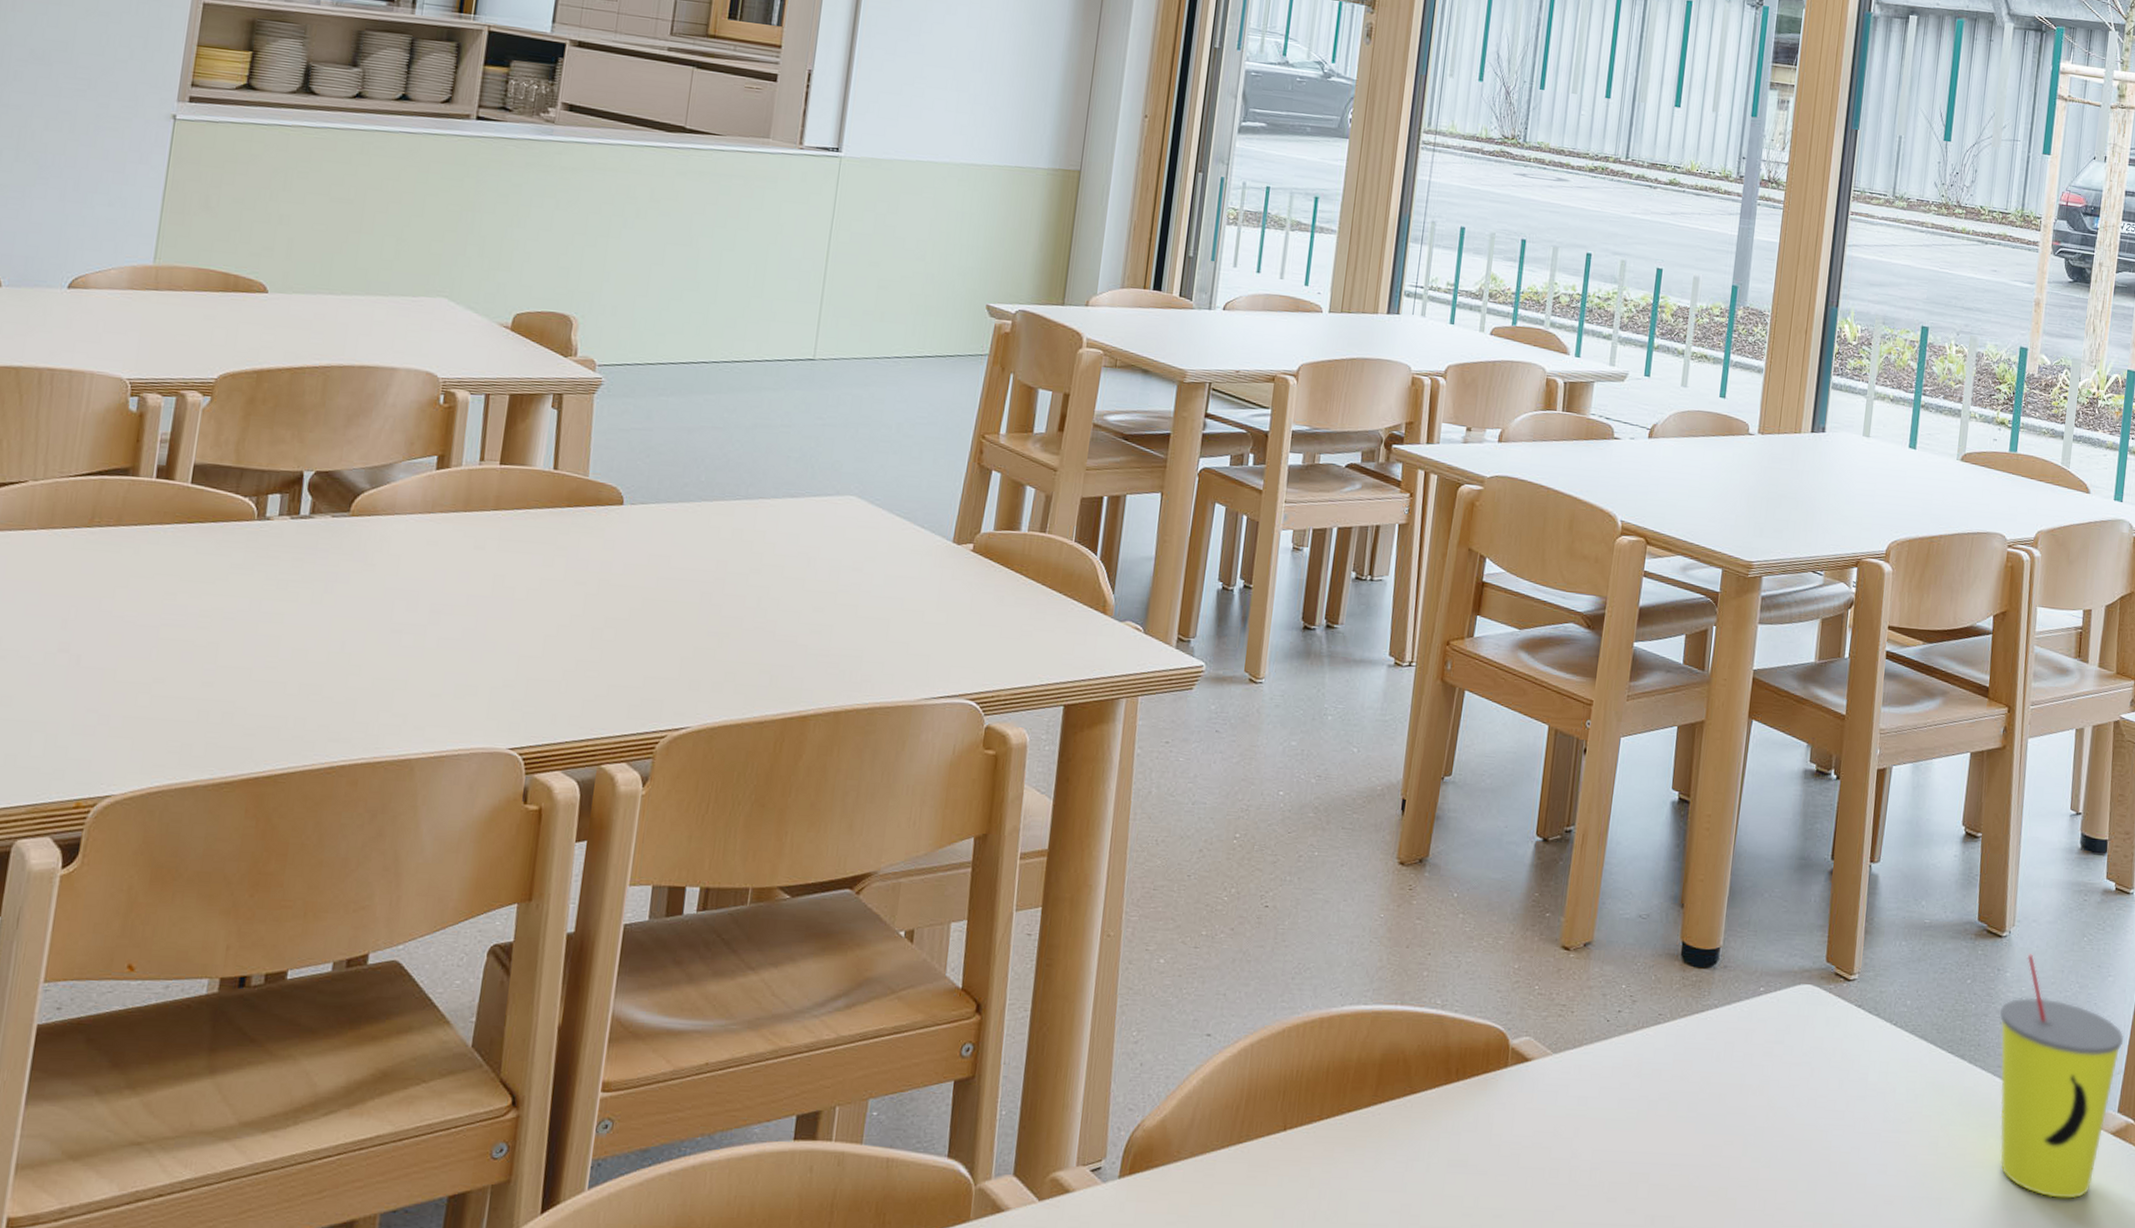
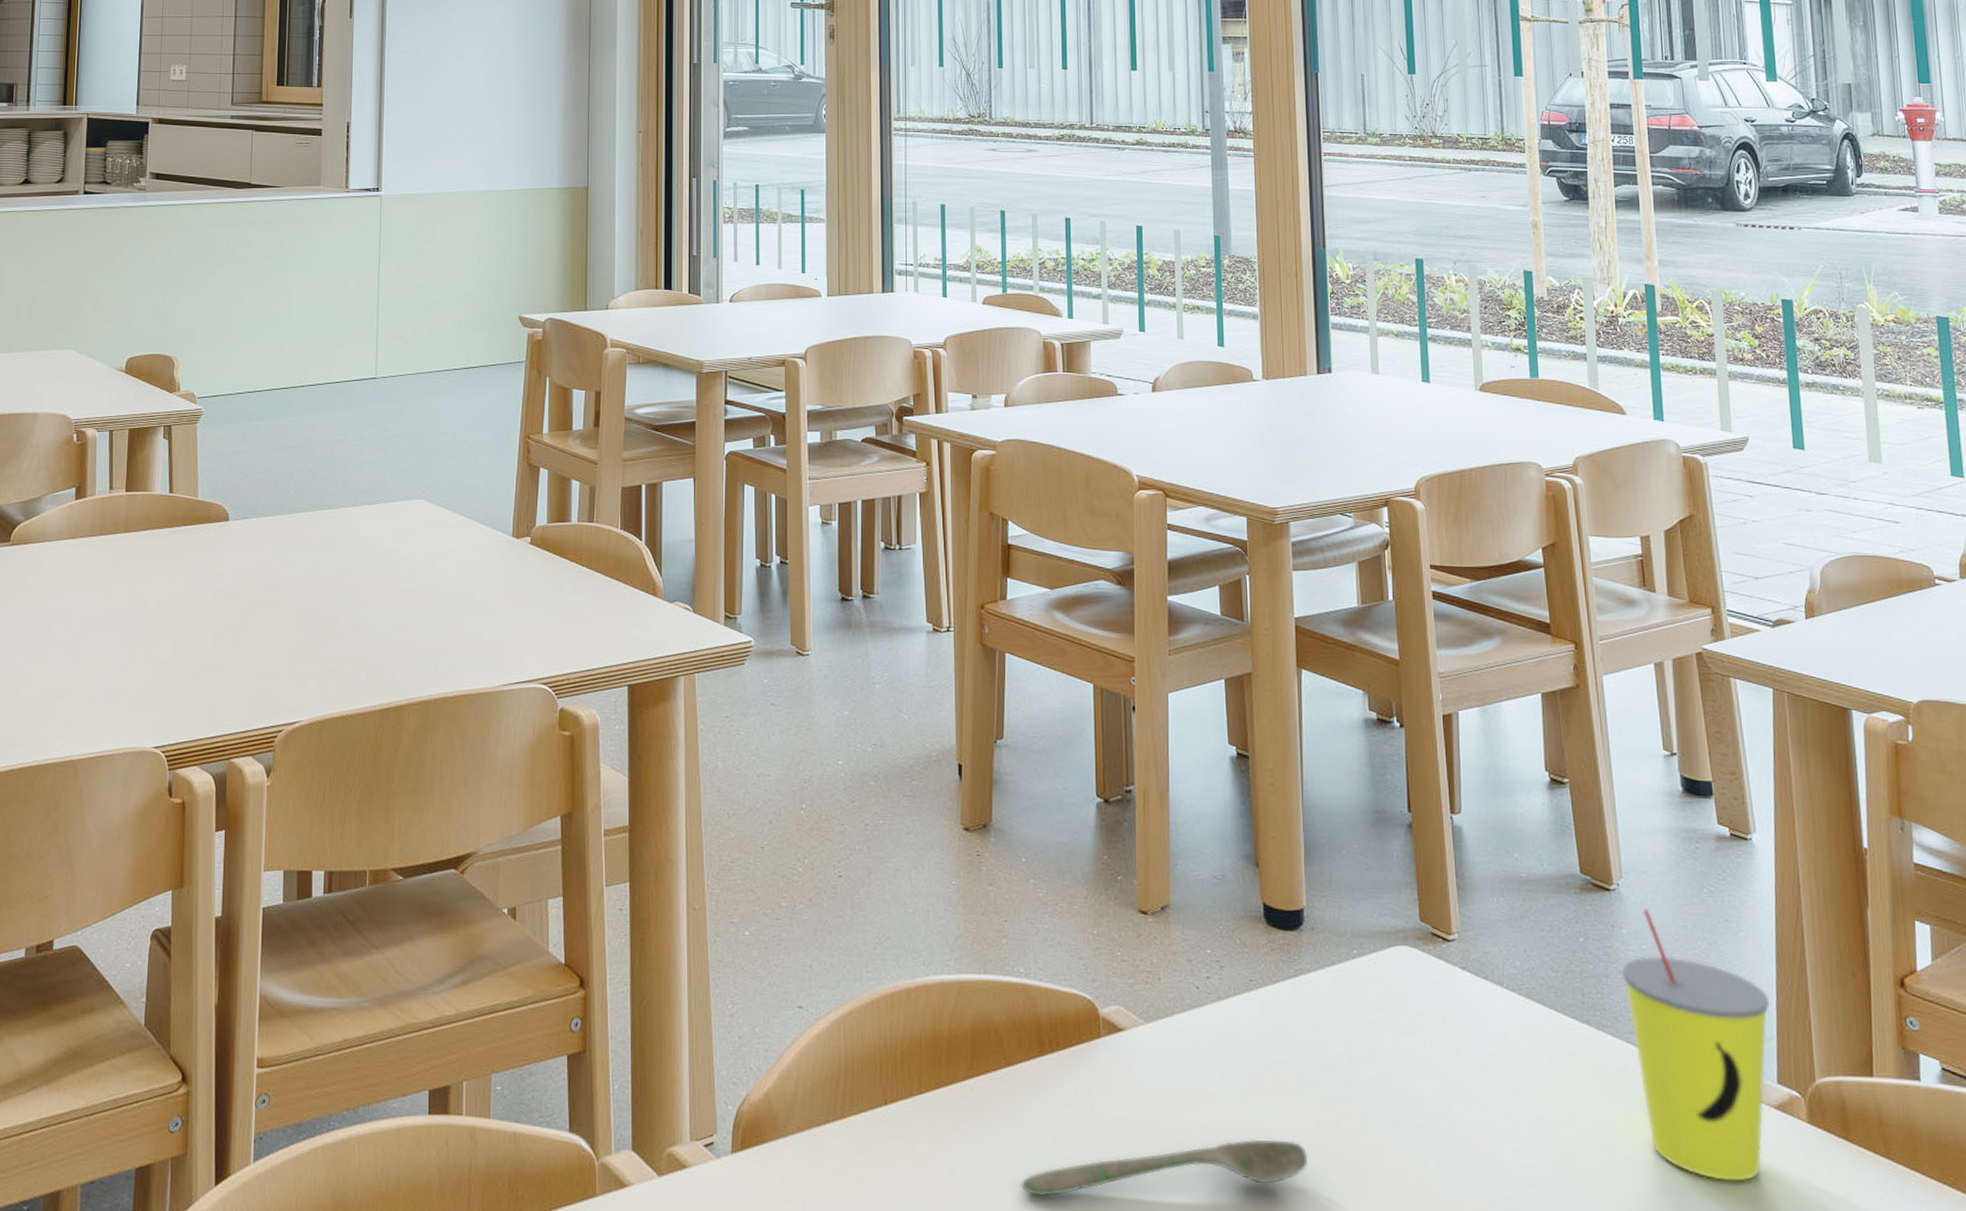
spoon: none [1409,1162,1689,1218] -> present [1021,1138,1309,1197]

